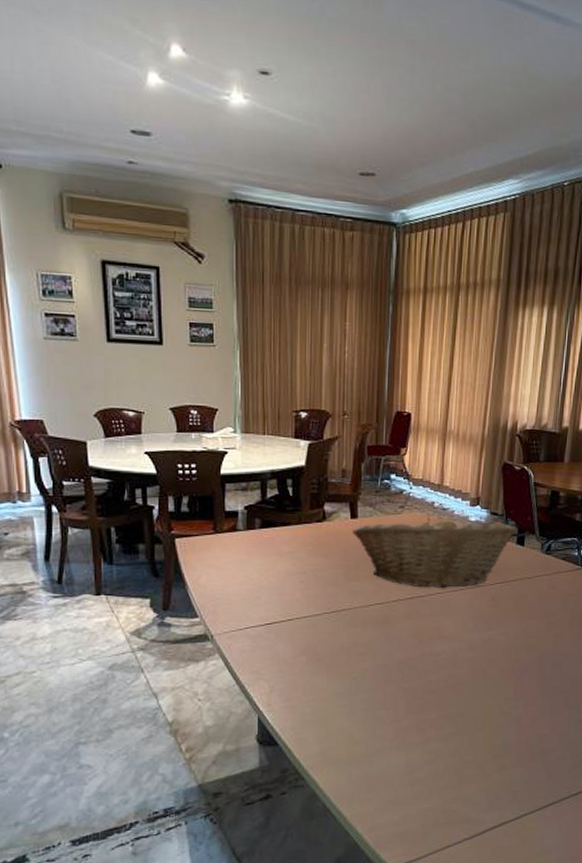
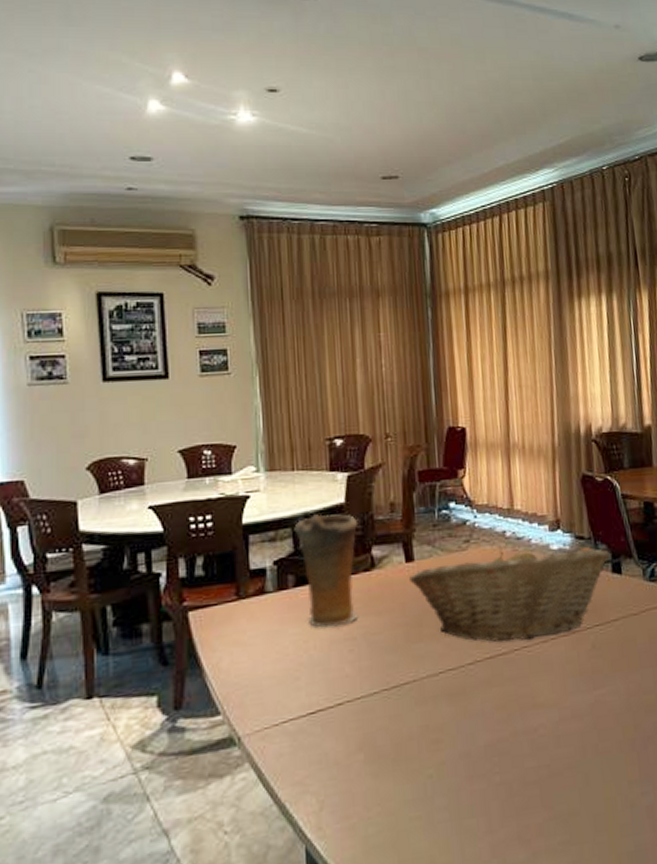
vase: none [262,473,315,562] -> present [294,514,359,628]

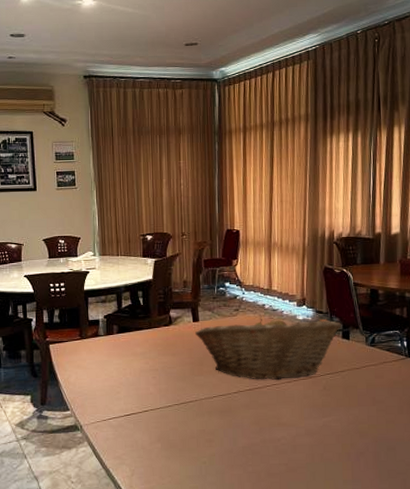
vase: present [294,514,359,628] -> none [118,286,161,361]

